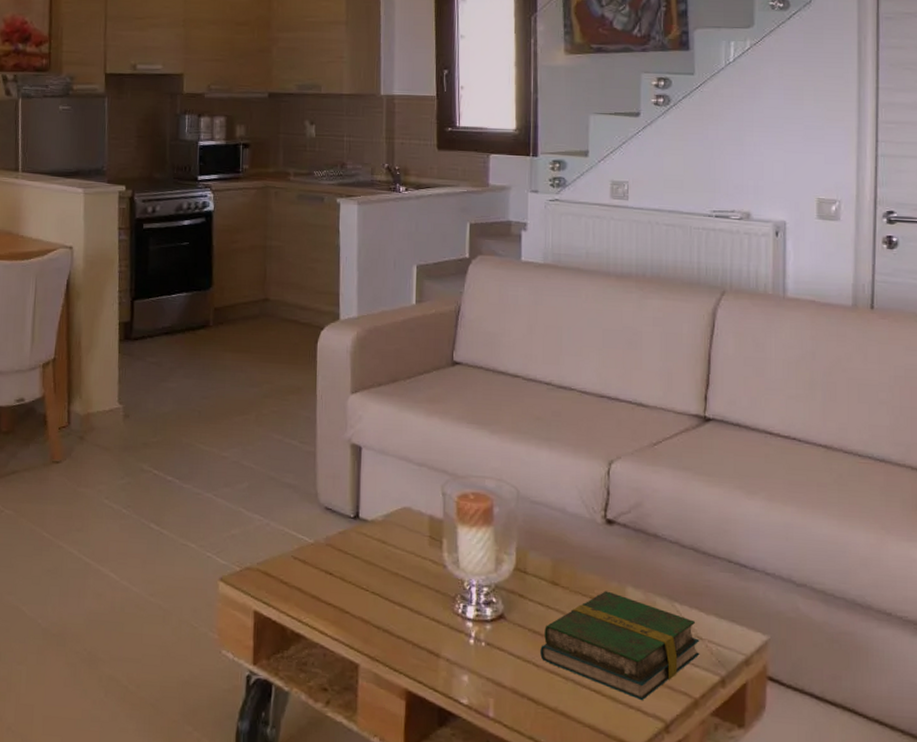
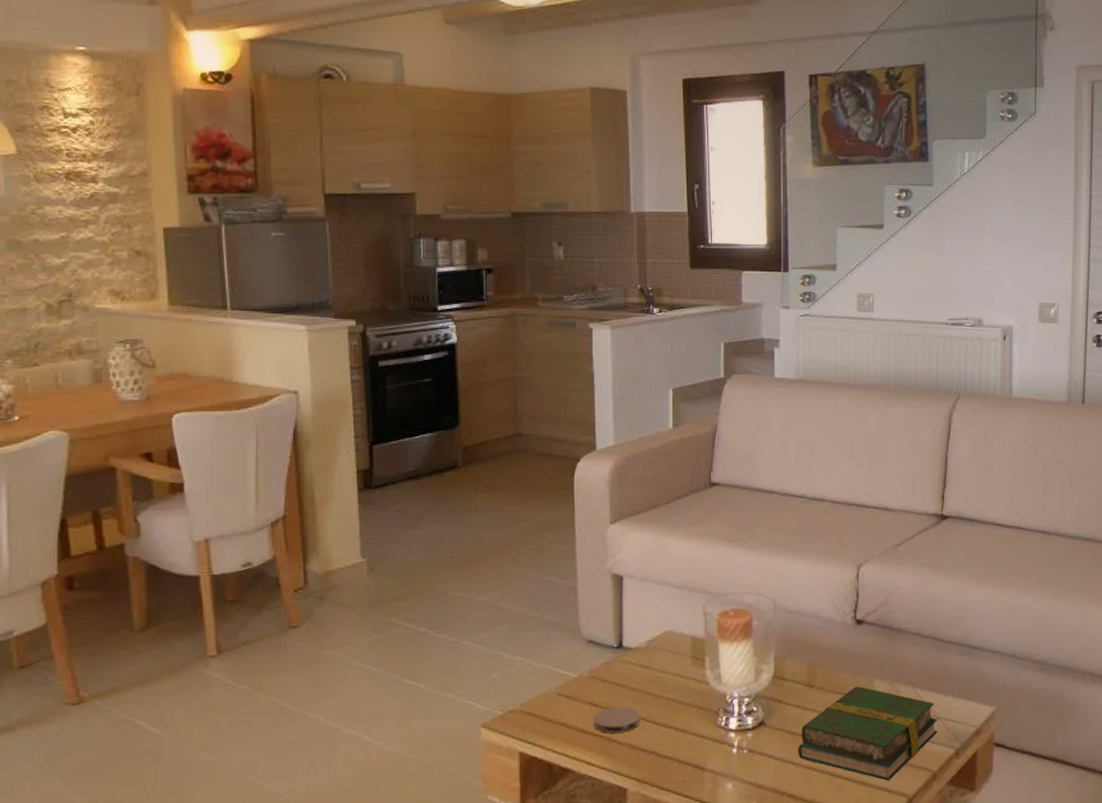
coaster: none [327,578,375,606] -> present [593,707,640,734]

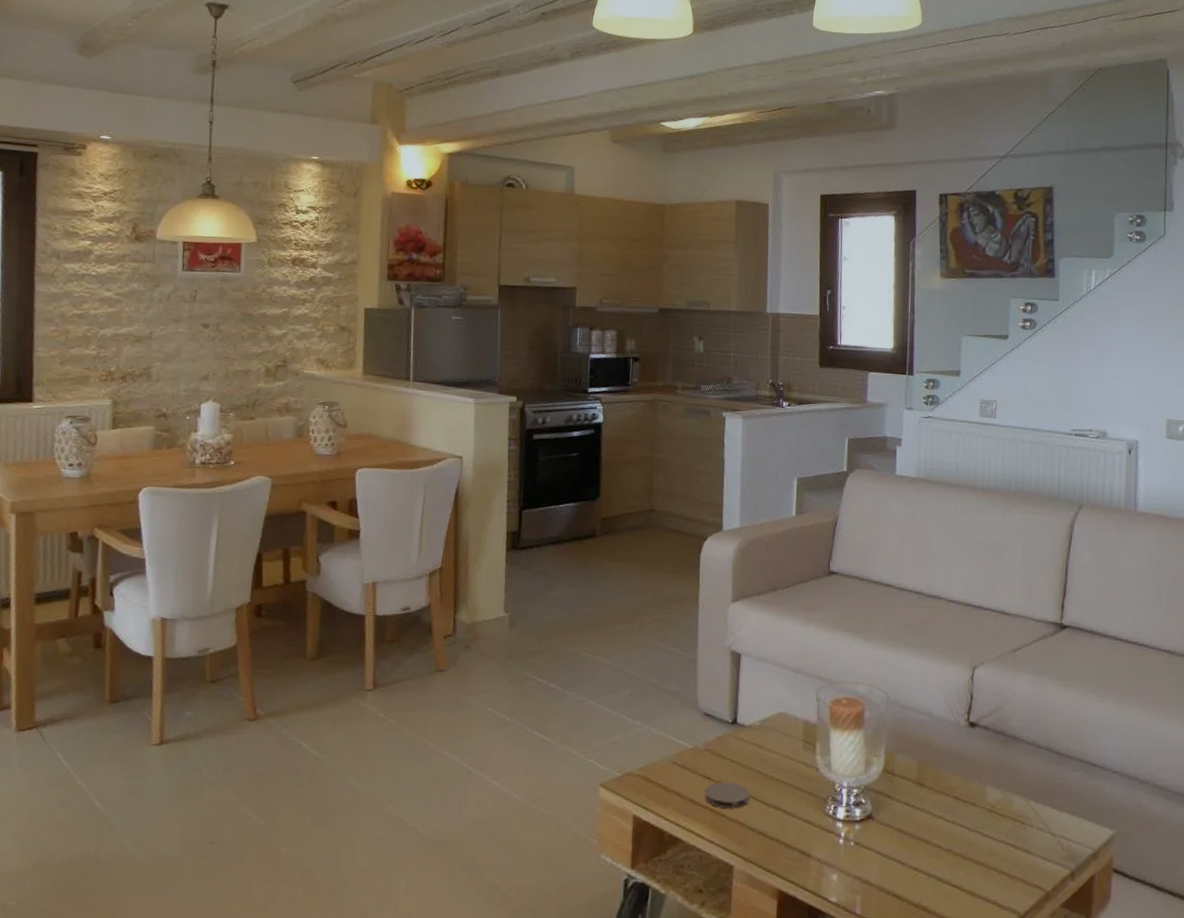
book: present [798,686,938,782] -> none [905,790,1053,895]

